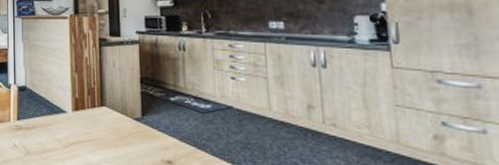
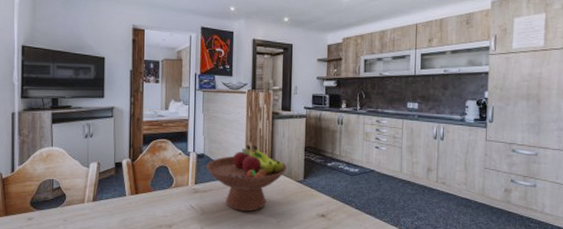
fruit bowl: none [28,75,120,153] -> present [206,144,287,211]

